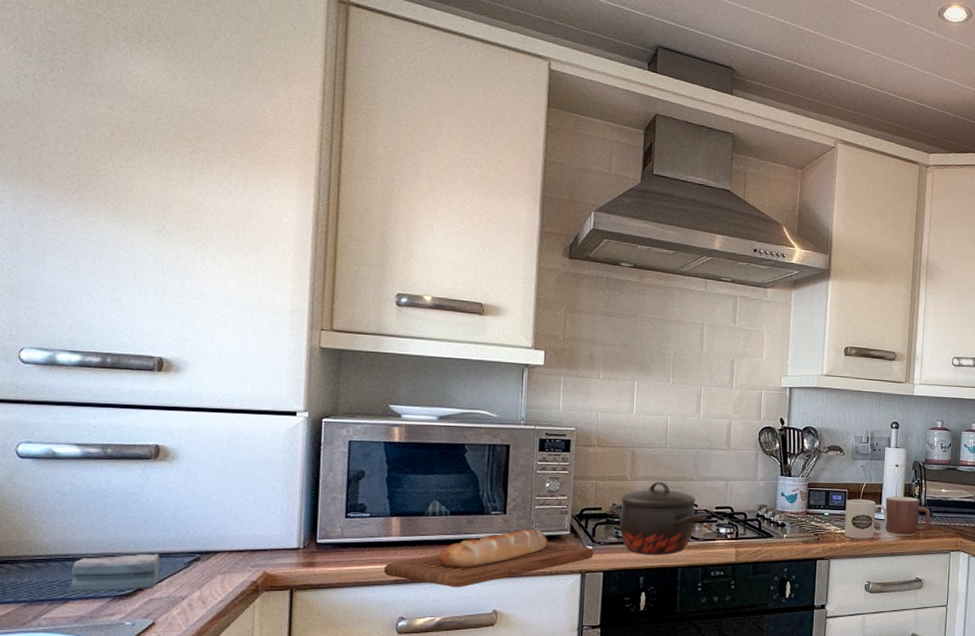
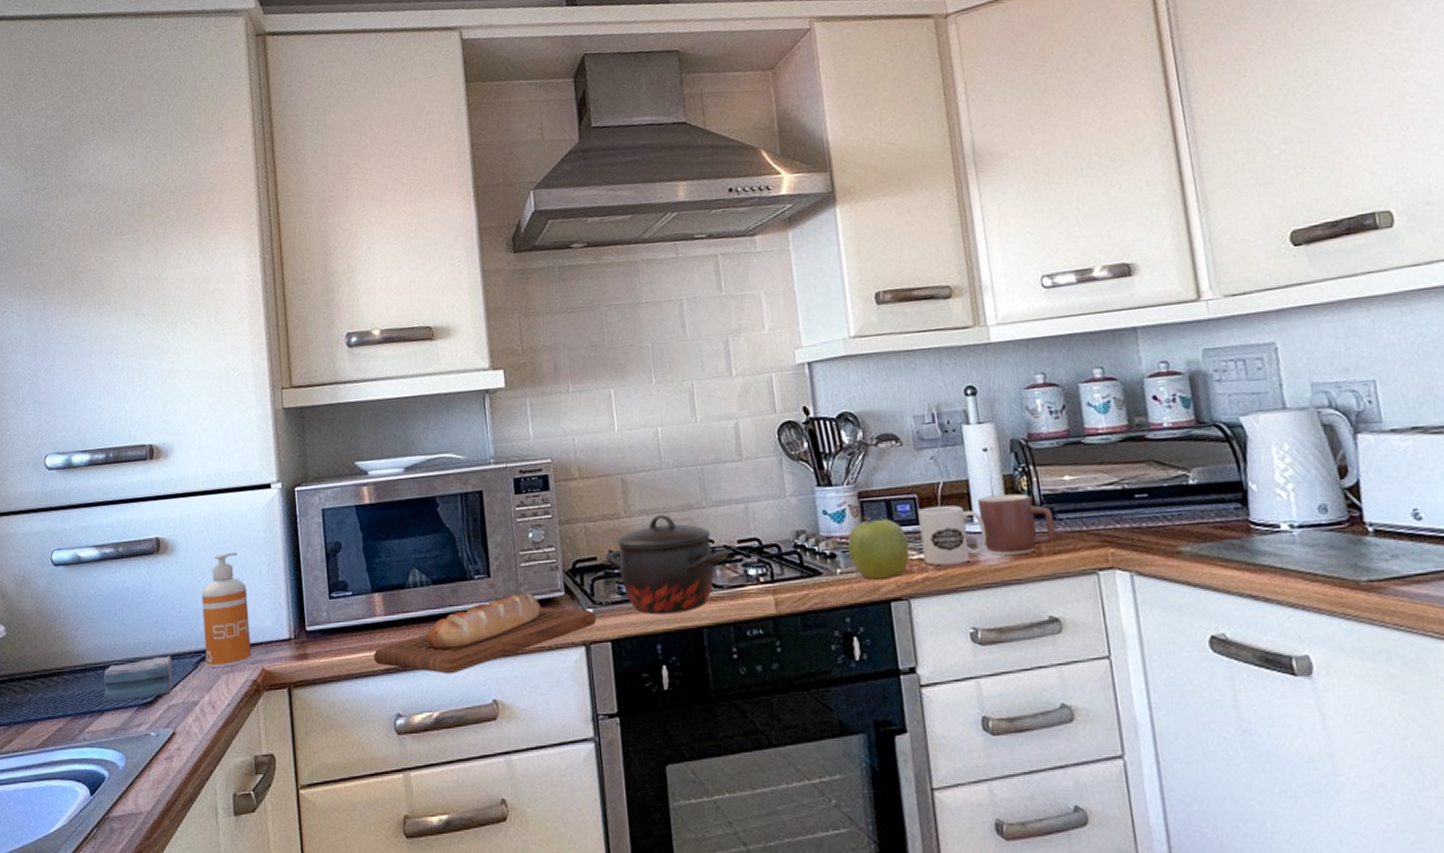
soap dispenser: none [201,467,257,569] -> present [201,551,252,669]
fruit: none [795,500,836,545] -> present [848,516,910,581]

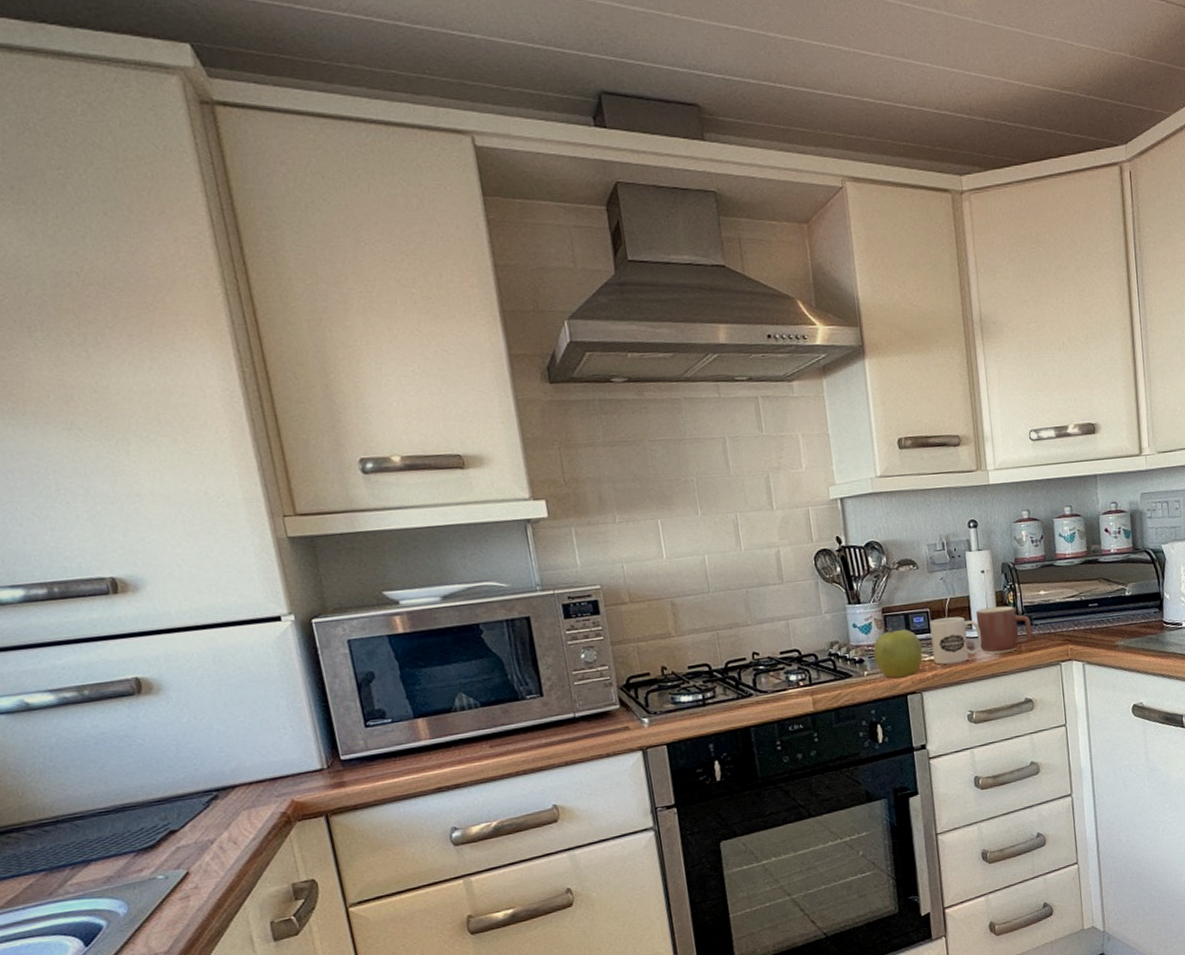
sponge: present [103,655,173,703] -> none [83,797,180,853]
soap dispenser: present [201,551,252,669] -> none [204,687,278,806]
bread loaf: present [374,593,597,675] -> none [422,708,652,788]
cooking pot: present [605,515,730,615] -> none [658,632,773,720]

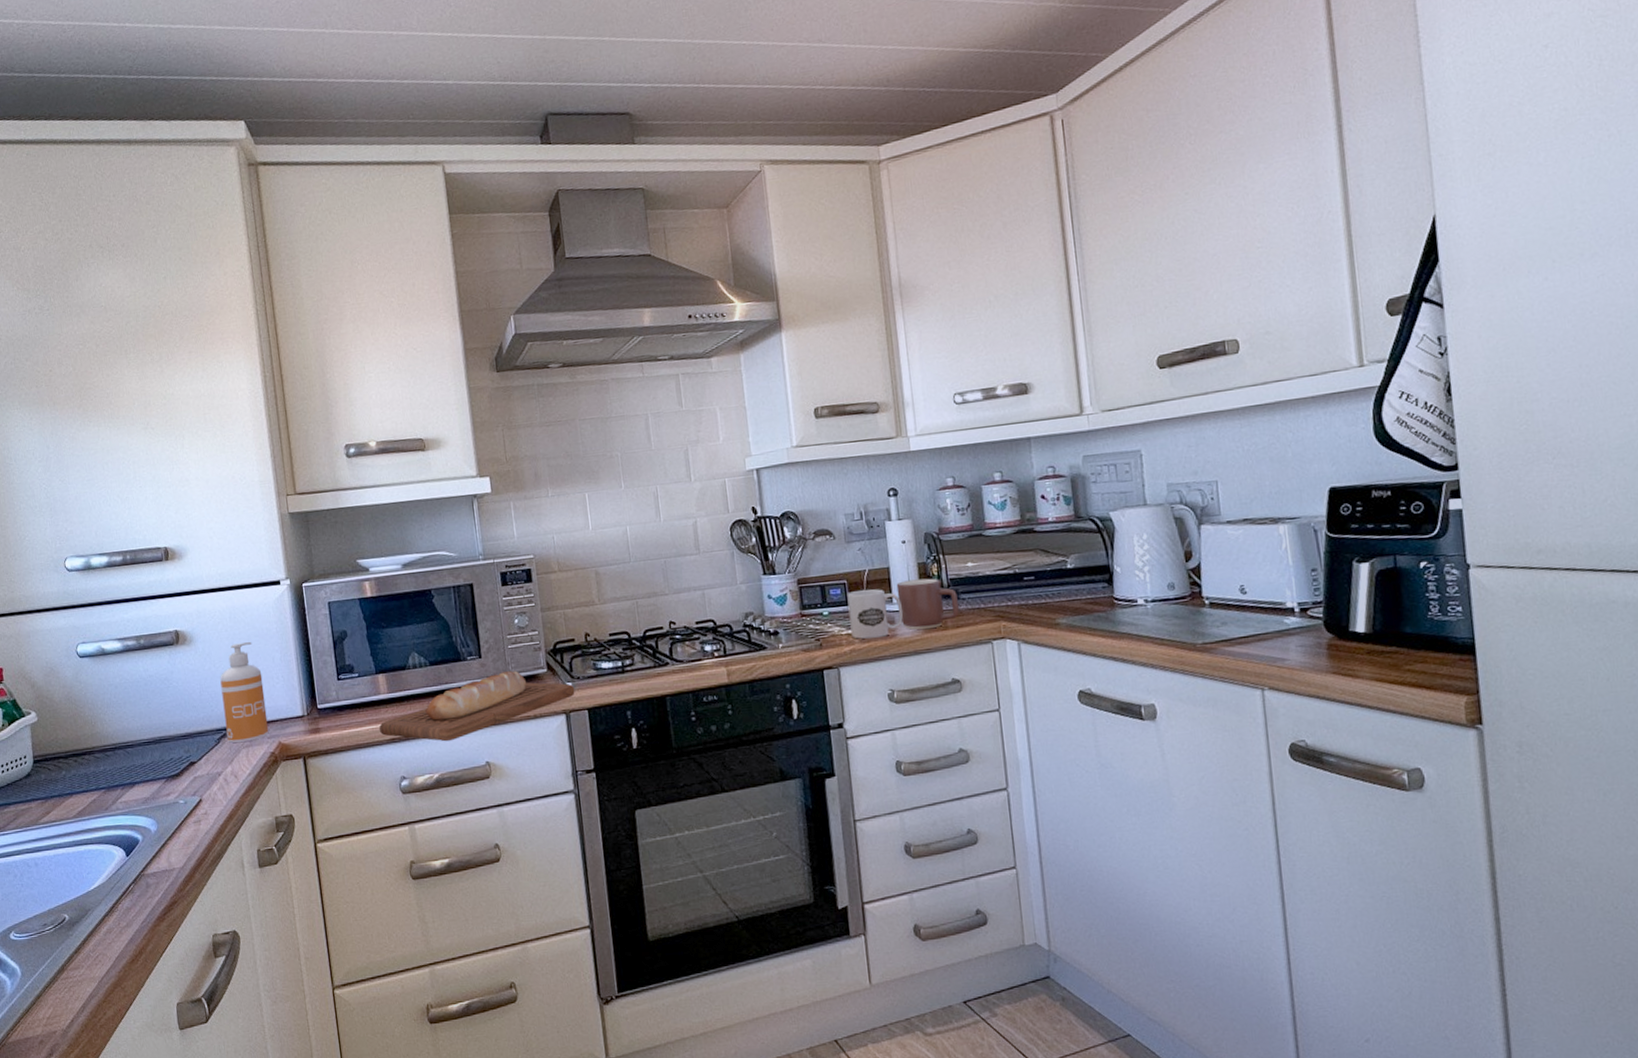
soap dispenser: none [204,687,278,806] -> present [220,641,269,744]
bread loaf: none [422,708,652,788] -> present [379,671,575,742]
fruit: present [873,628,923,679] -> none [788,599,840,653]

